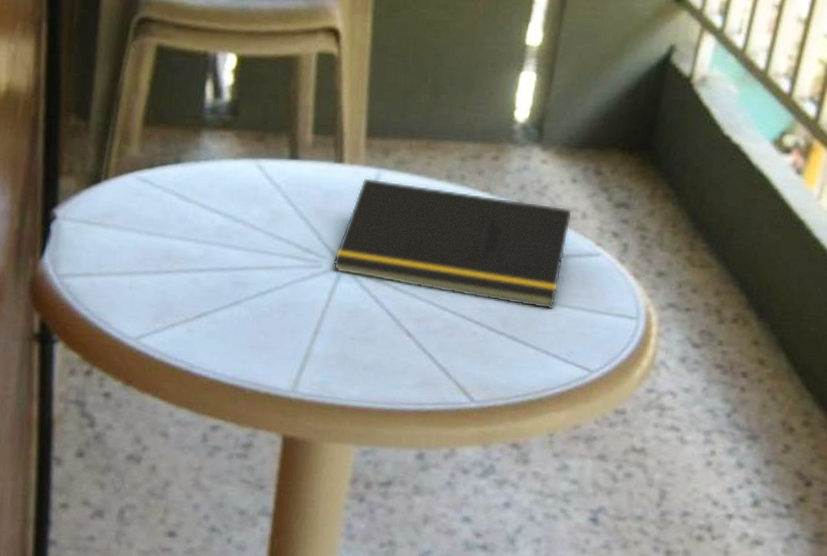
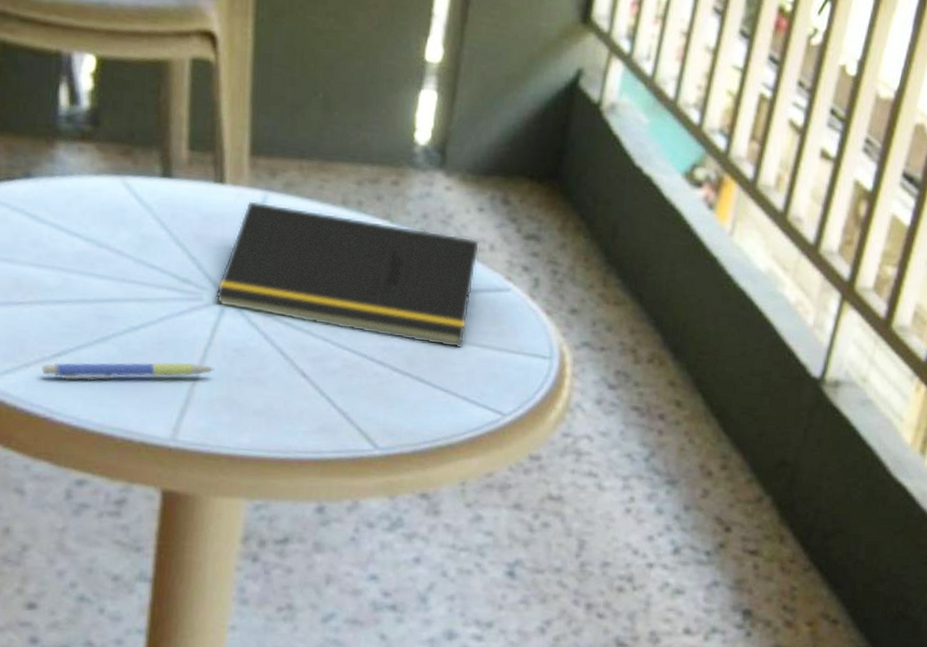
pen: none [185,323,330,339] -> present [42,362,214,380]

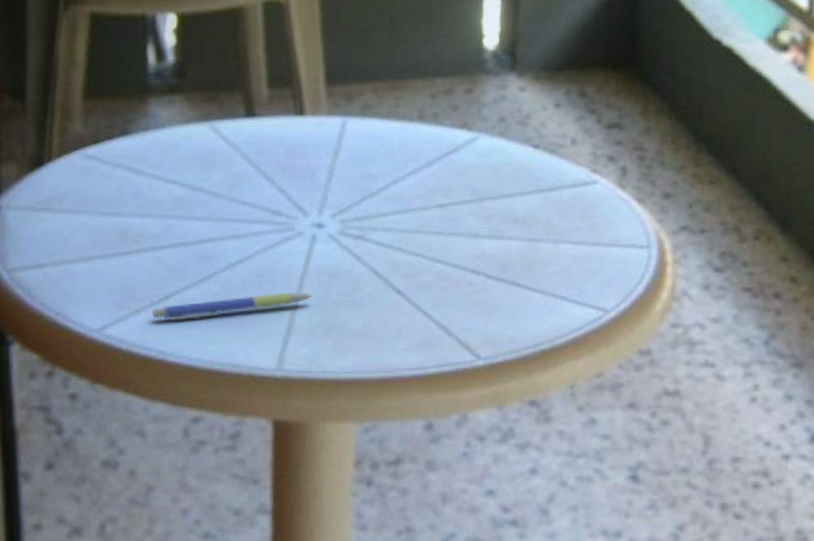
notepad: present [215,201,480,348] -> none [306,127,561,248]

